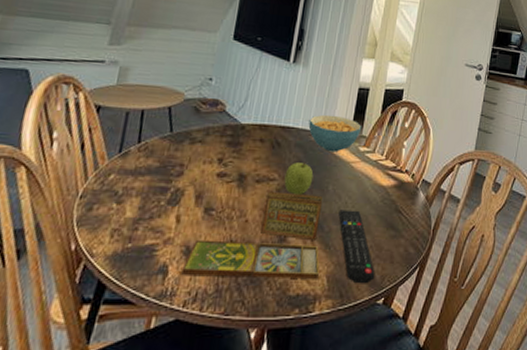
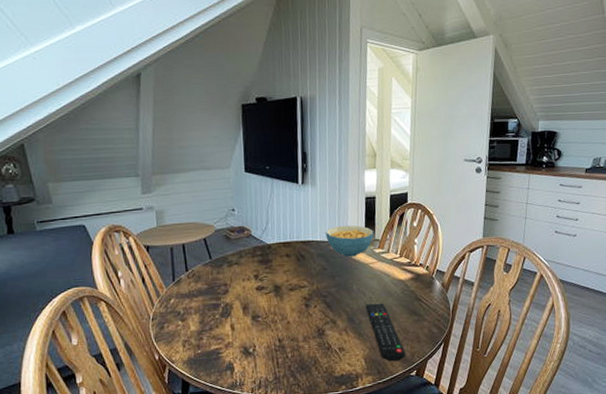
board game: present [181,192,323,279] -> none [244,294,357,369]
fruit: present [284,162,314,196] -> none [313,268,338,297]

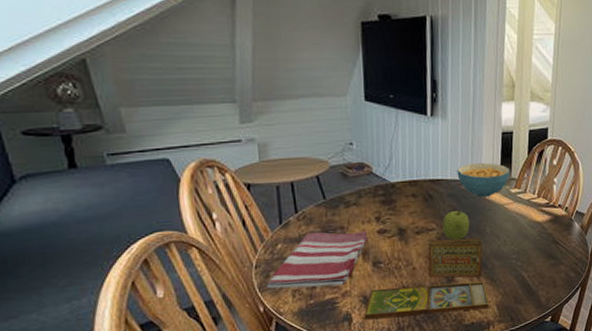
dish towel: none [161,288,248,339] -> present [266,231,368,289]
board game: none [244,294,357,369] -> present [364,237,489,320]
fruit: none [313,268,338,297] -> present [442,209,470,241]
remote control: present [365,303,406,362] -> none [499,246,541,308]

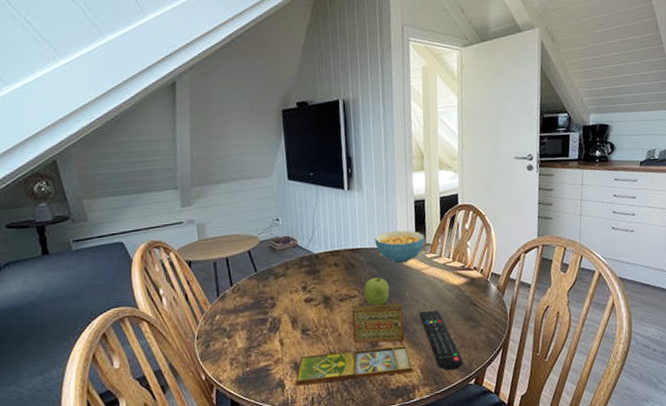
dish towel: present [266,231,368,289] -> none [207,300,296,358]
remote control: none [499,246,541,308] -> present [419,310,463,371]

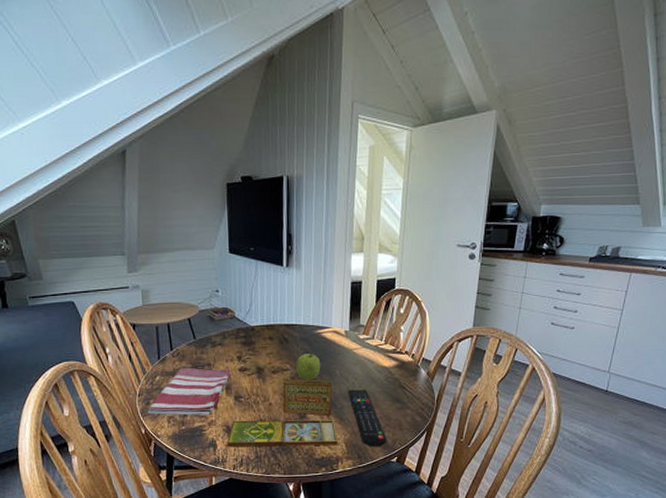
dish towel: none [207,300,296,358] -> present [147,367,231,415]
cereal bowl: present [374,230,425,264] -> none [309,309,359,342]

